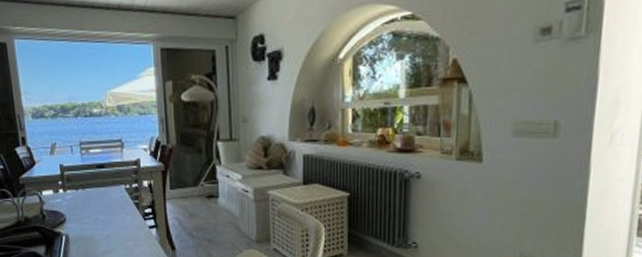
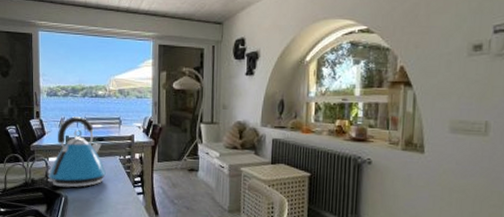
kettle: none [43,141,112,225] -> present [48,116,107,188]

